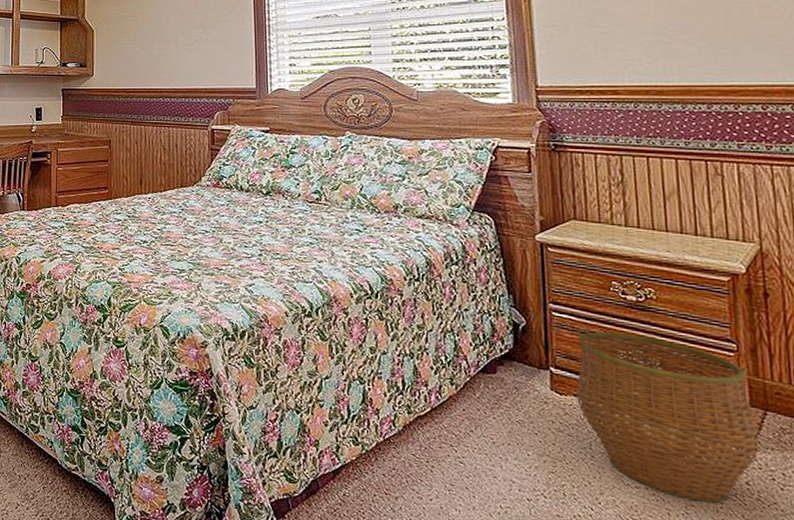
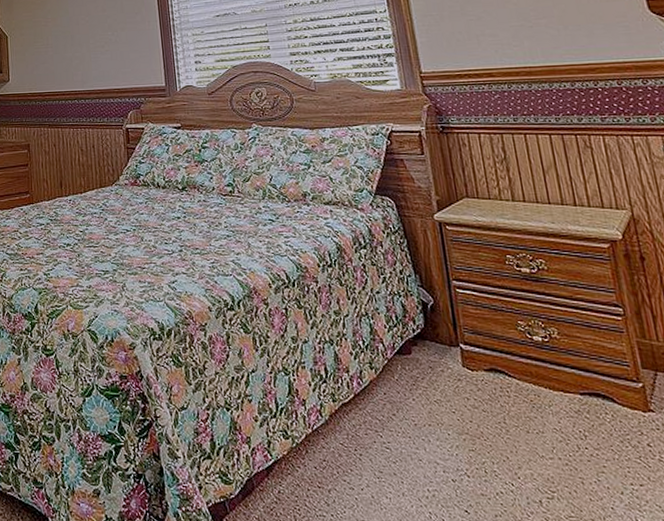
basket: present [576,327,760,503] -> none [480,302,656,468]

